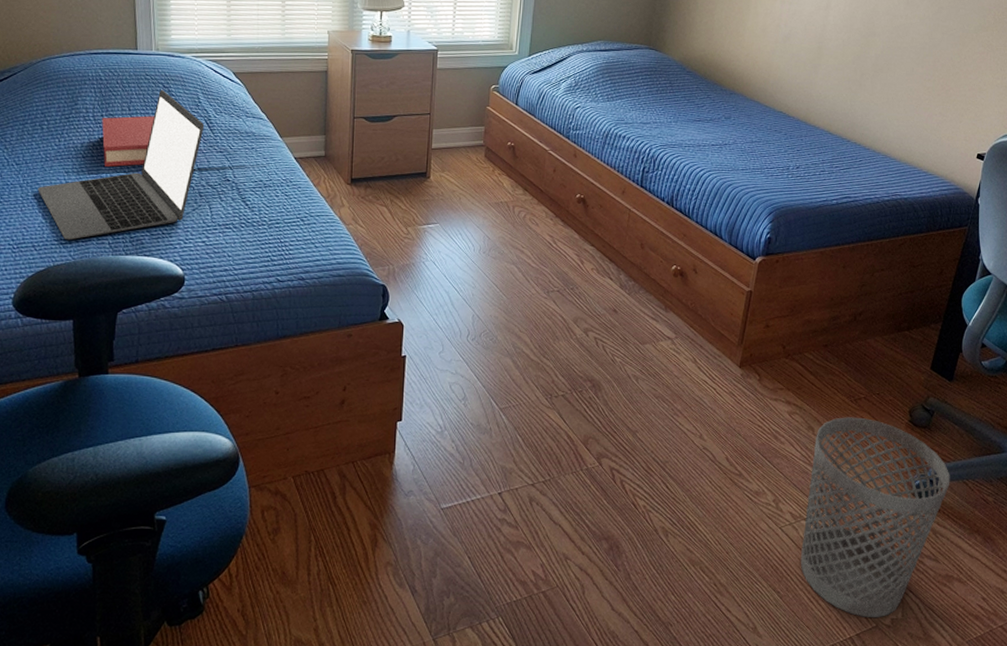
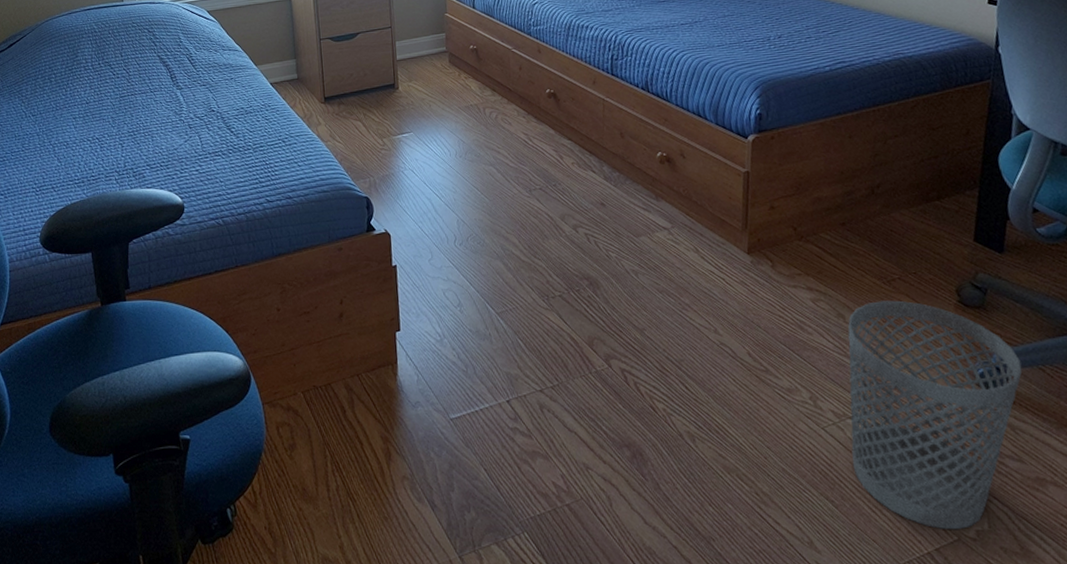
laptop: present [38,90,205,241] -> none [52,35,188,180]
hardback book: present [102,116,155,167] -> none [99,59,144,109]

